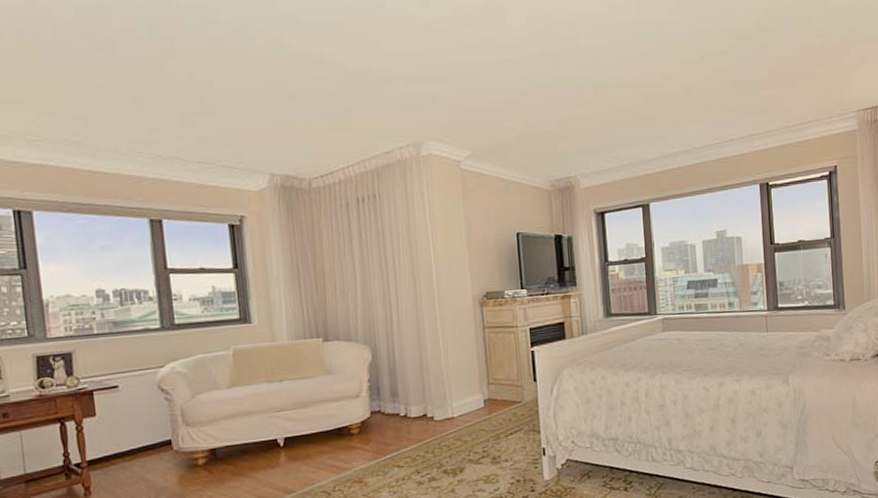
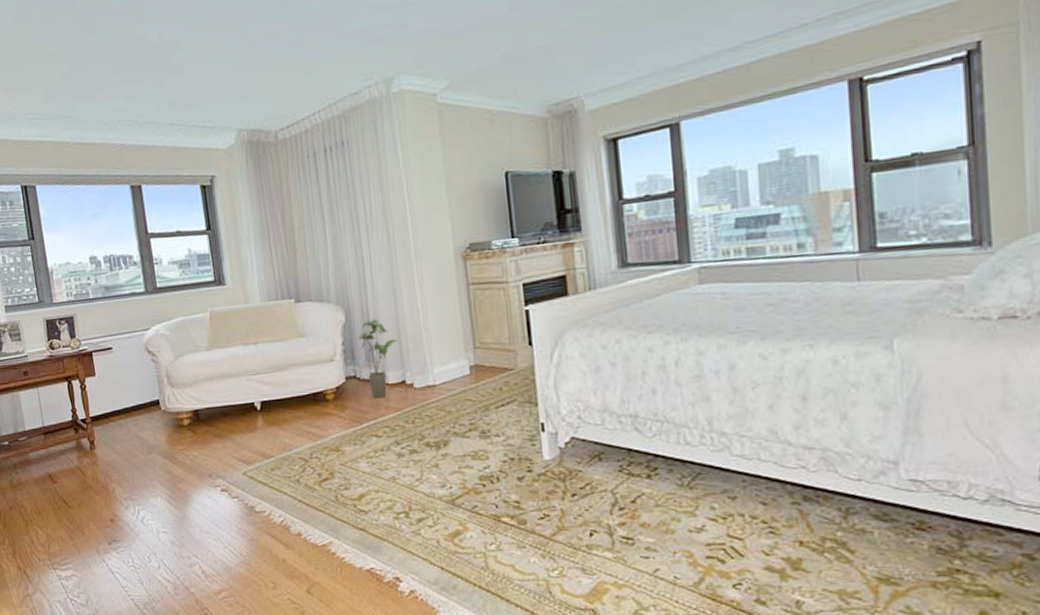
house plant: none [384,357,424,432] -> present [358,319,401,399]

